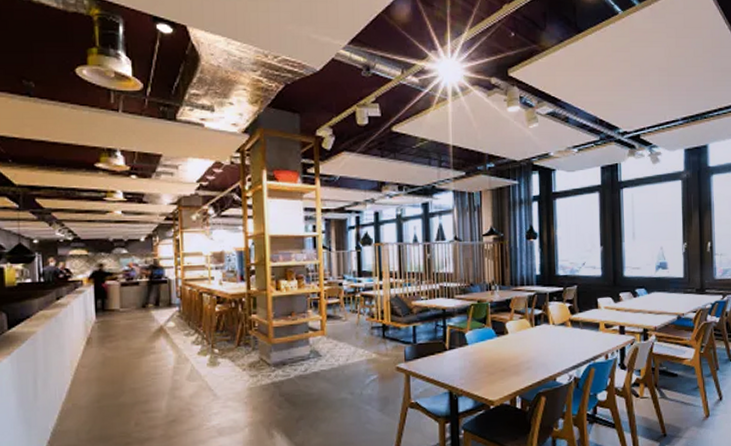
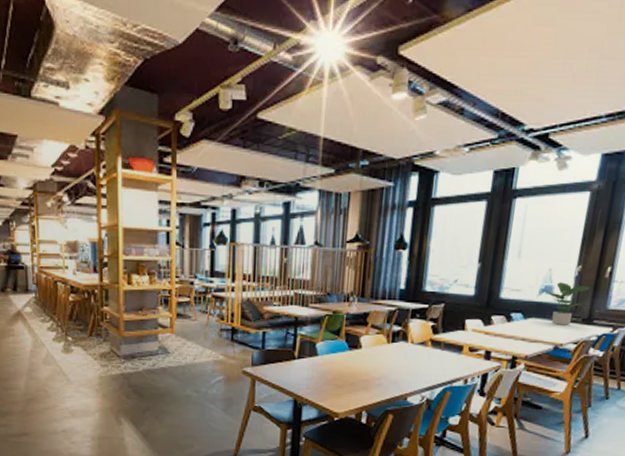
potted plant: none [664,258,697,297] -> present [549,282,590,325]

